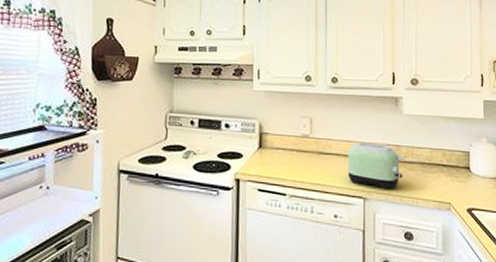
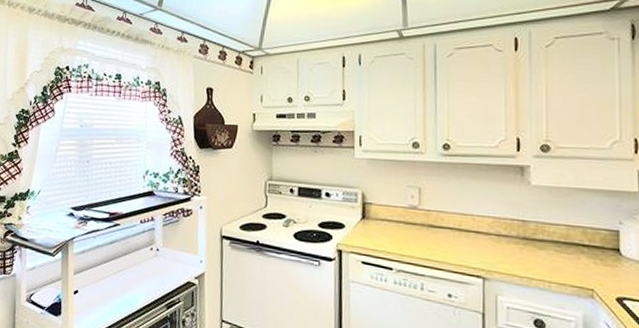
toaster: present [347,141,404,189] -> none [463,215,532,270]

